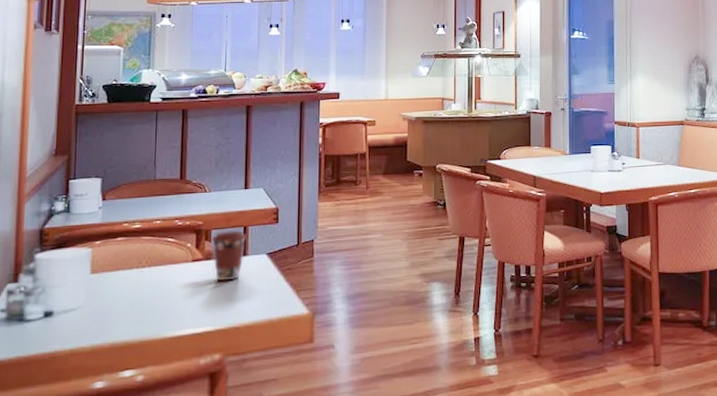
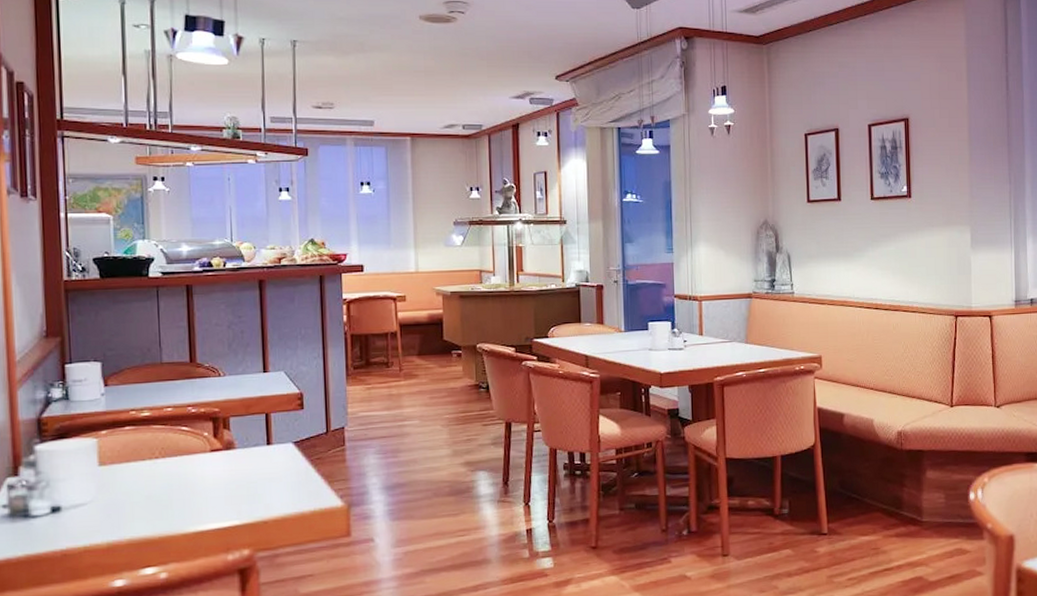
coffee cup: present [211,230,247,281] -> none [230,418,270,473]

